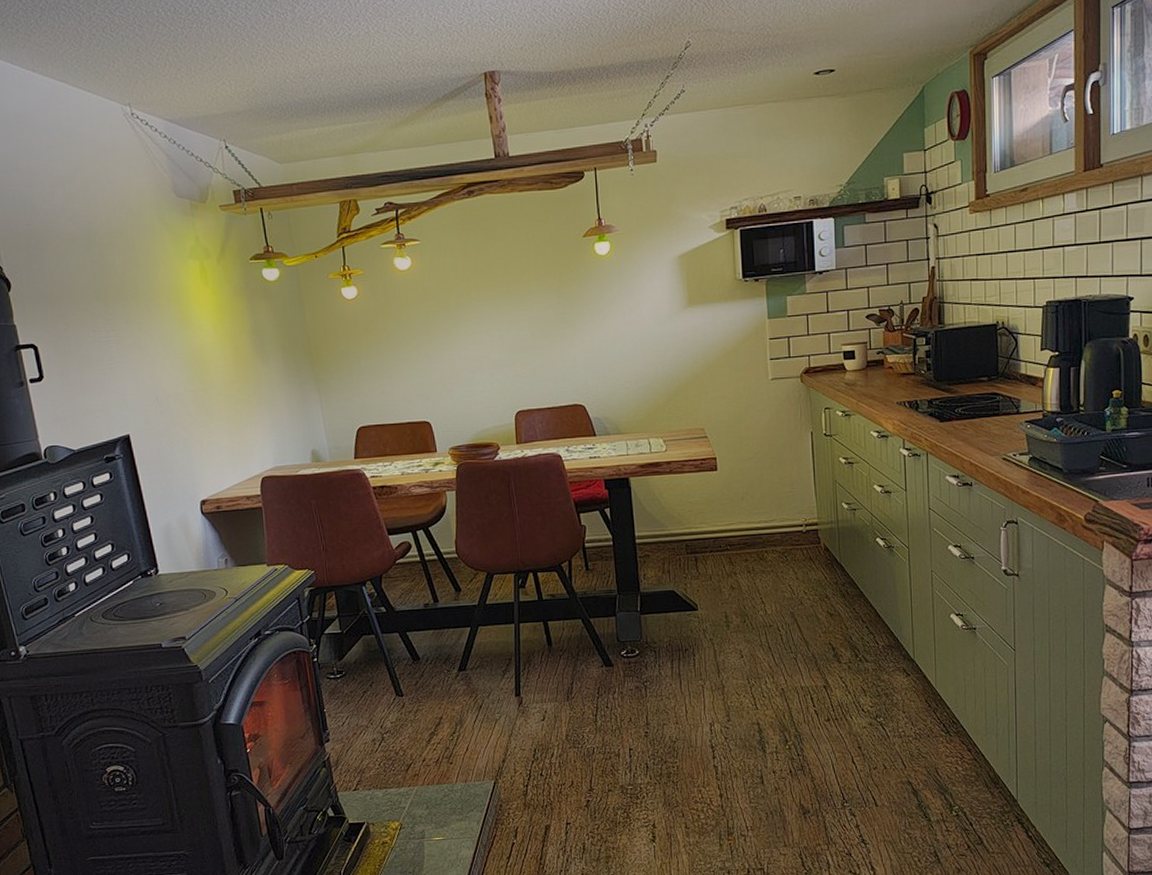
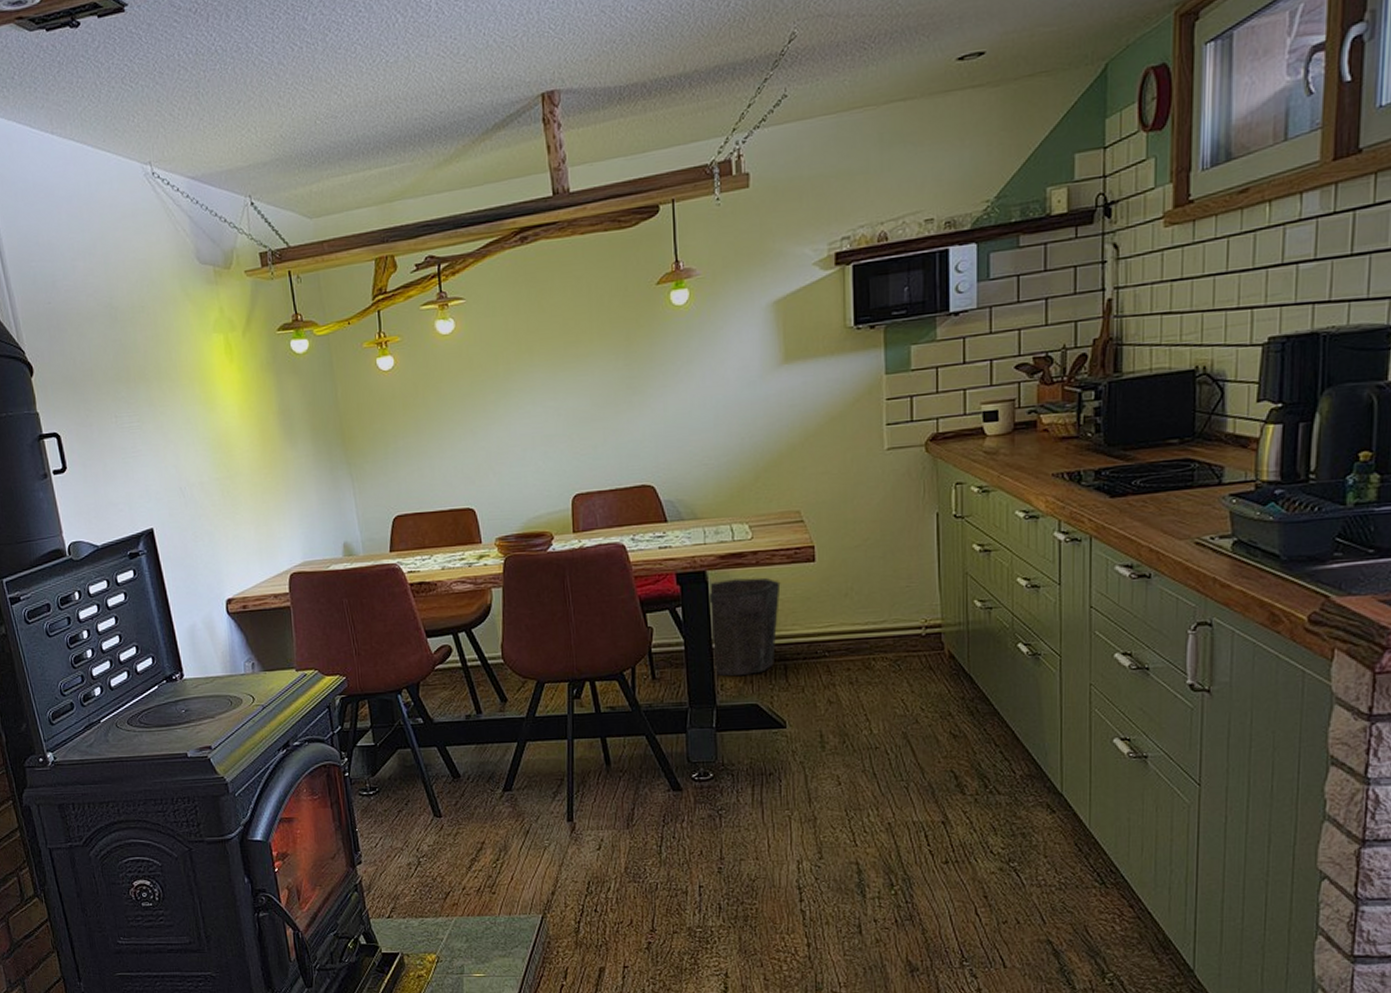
waste bin: none [632,483,690,567] -> present [709,577,781,676]

